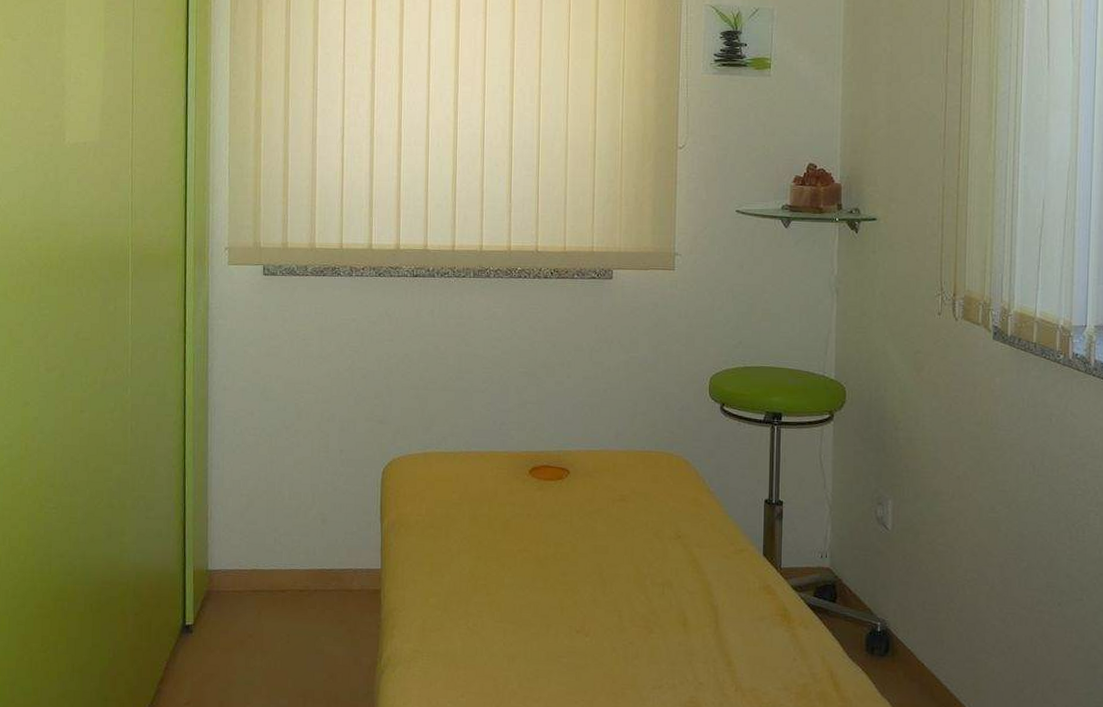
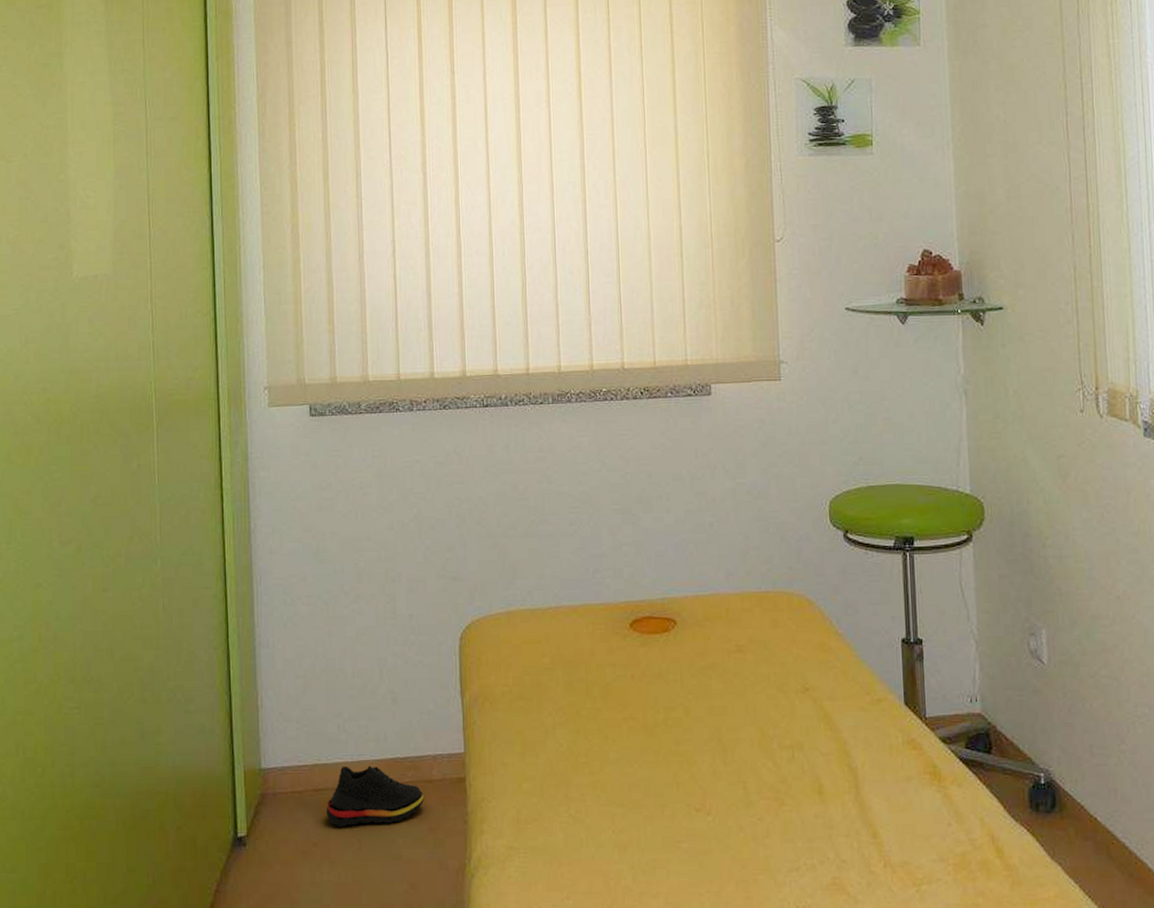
shoe: none [261,572,345,624] -> present [325,765,425,827]

